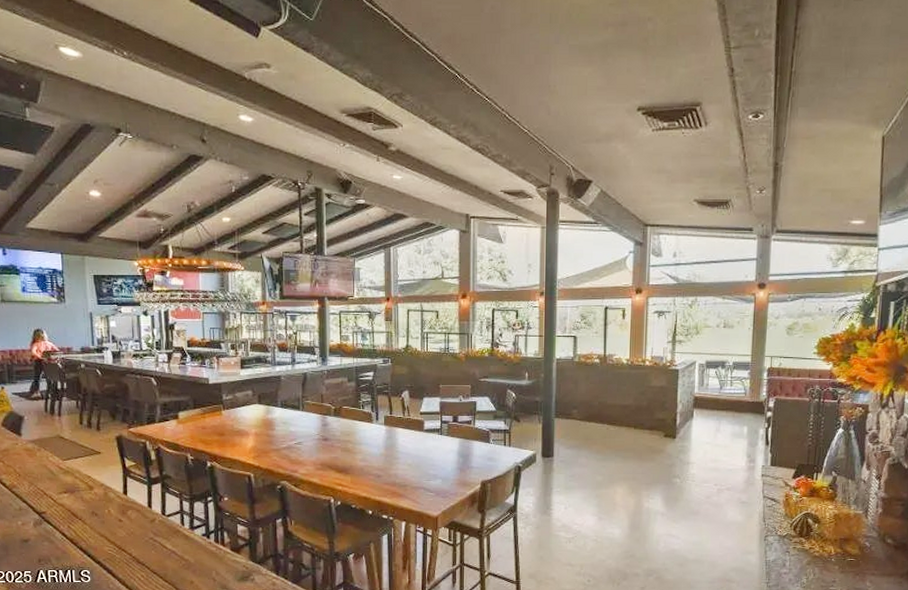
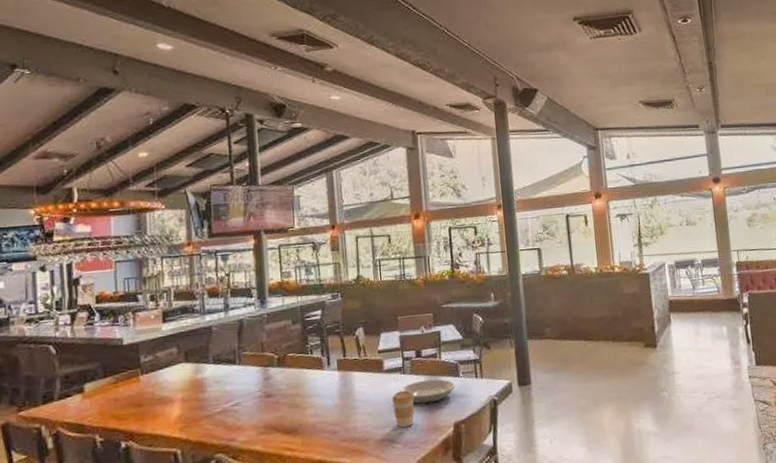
coffee cup: none [429,449,449,480] -> present [392,390,414,428]
plate: none [436,442,485,462] -> present [399,379,455,404]

